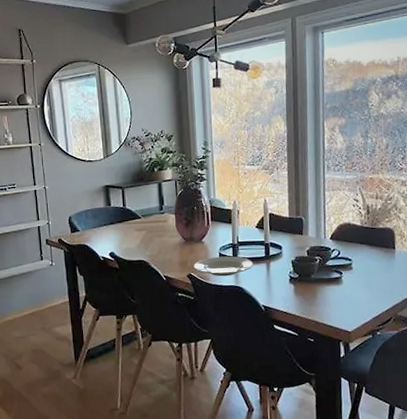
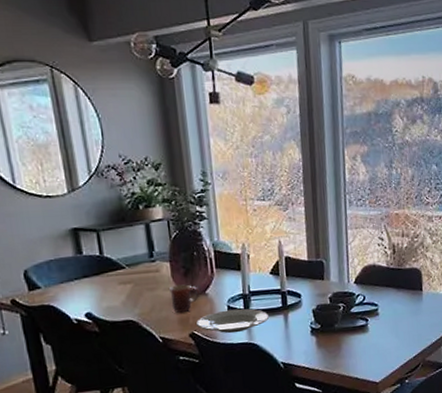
mug: none [173,232,198,257] -> present [168,283,200,313]

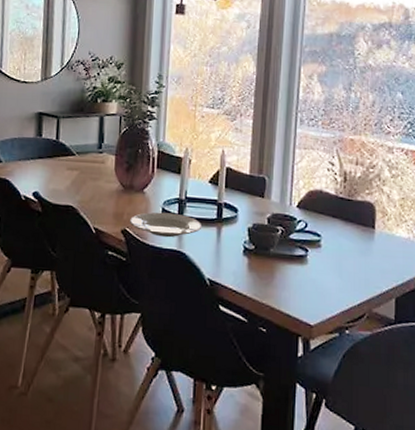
mug: present [168,283,200,313] -> none [109,178,139,208]

